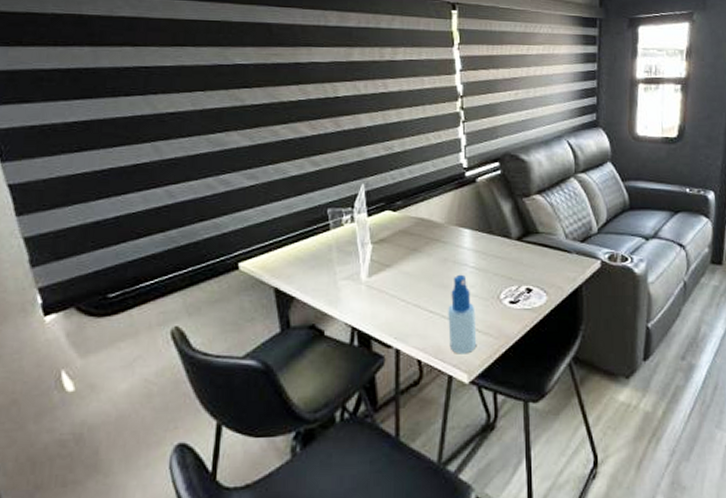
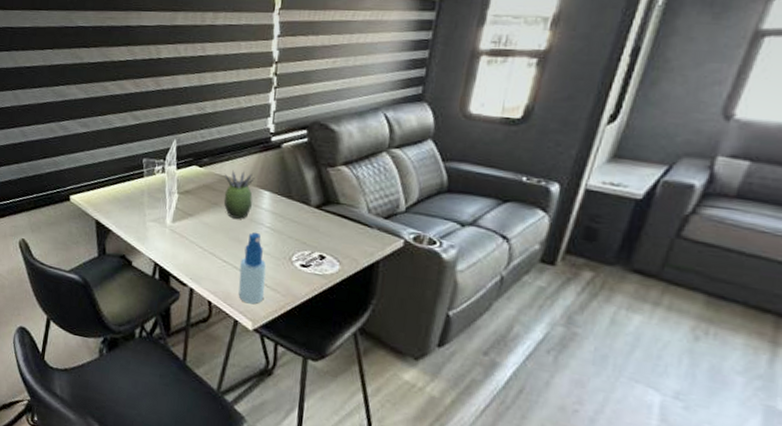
succulent plant: none [420,211,453,262] -> present [223,170,255,219]

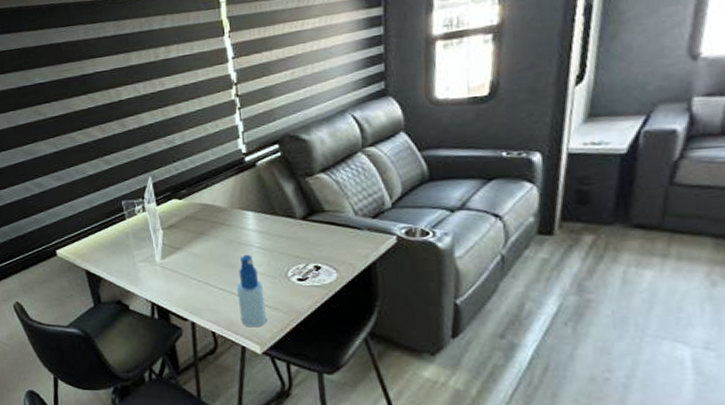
succulent plant: present [223,170,255,219] -> none [204,196,238,244]

